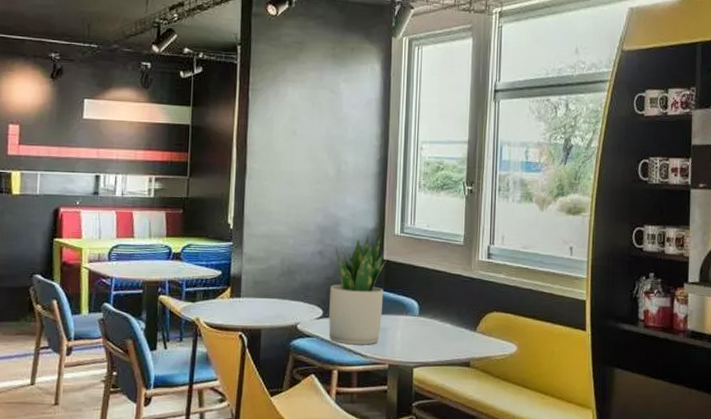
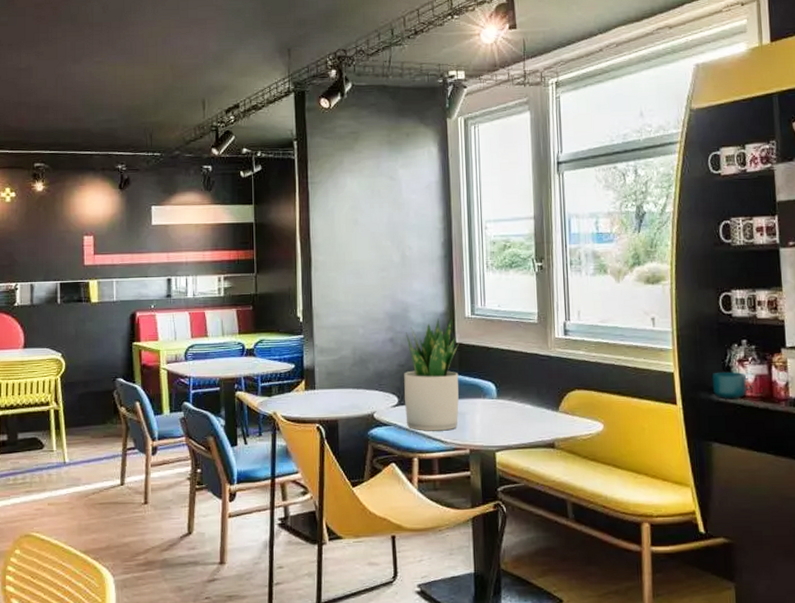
cup: none [619,302,657,328] -> present [711,371,754,398]

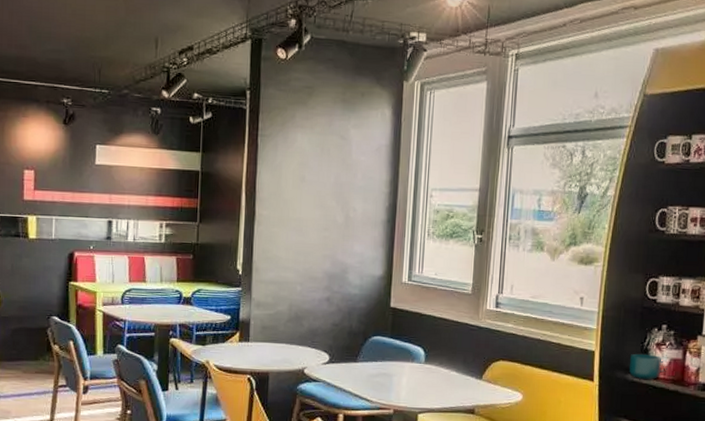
planter: present [404,318,460,431] -> none [335,282,394,391]

